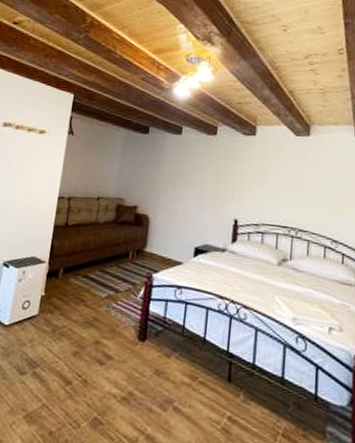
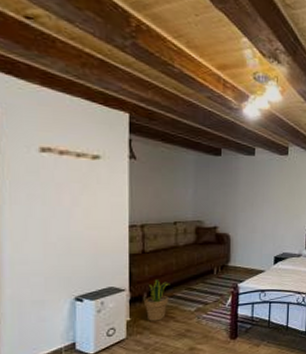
potted plant: none [59,255,86,302] -> present [145,279,170,321]

